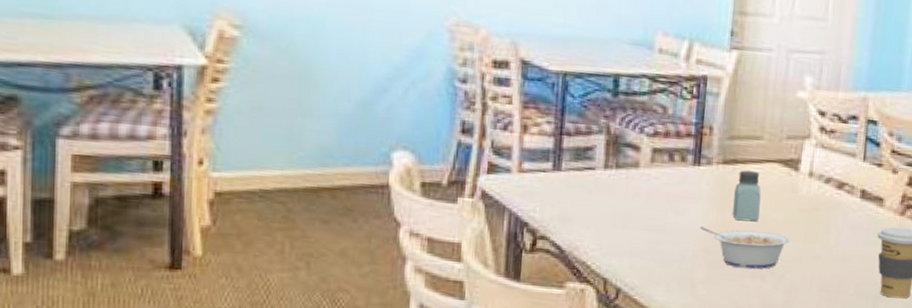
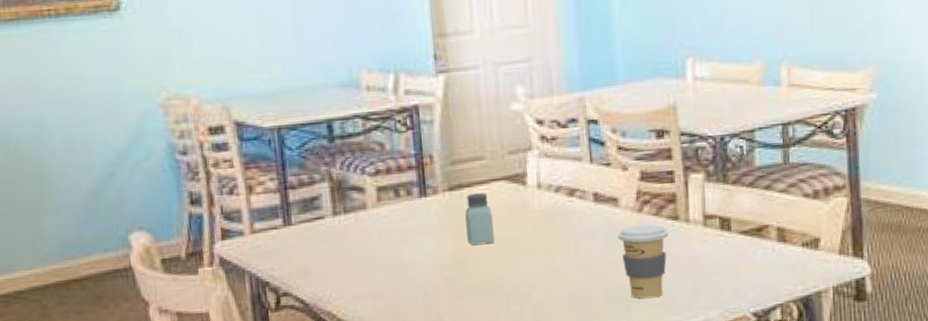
legume: present [700,226,790,269] -> none [437,252,530,294]

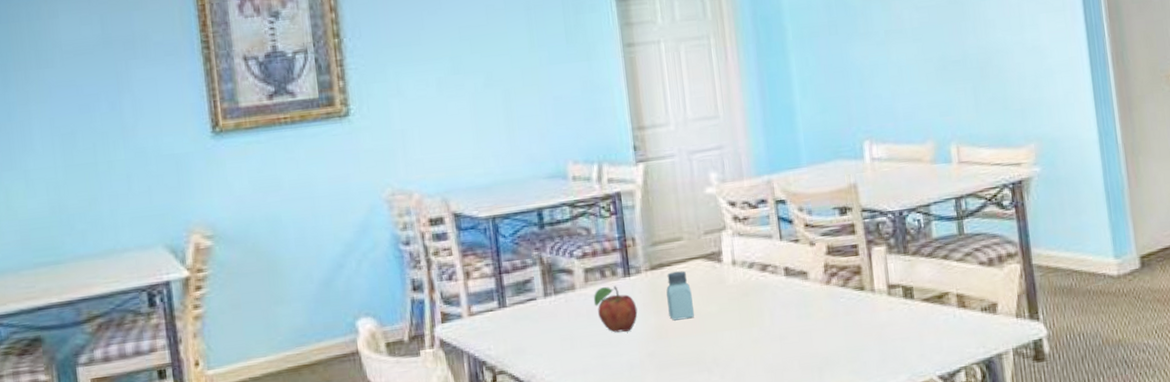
fruit: none [386,206,434,257] -> present [593,286,638,333]
coffee cup: present [618,225,669,299] -> none [808,295,856,366]

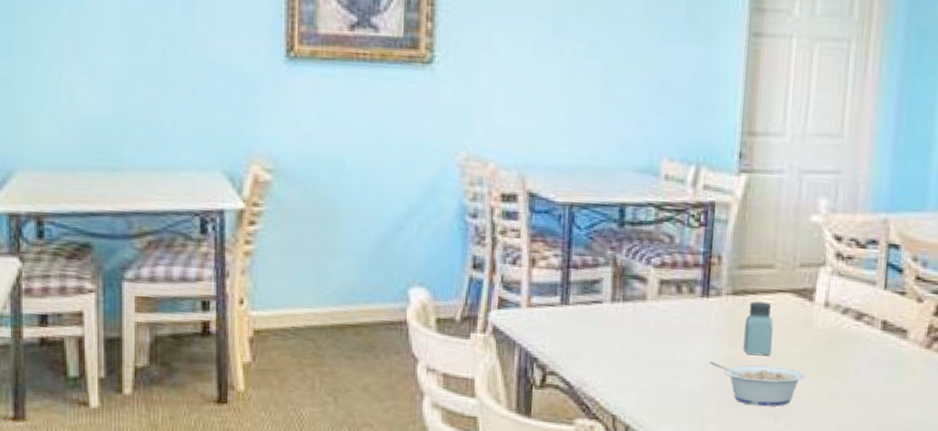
fruit: present [593,286,638,333] -> none [663,303,710,358]
legume: none [641,325,728,366] -> present [709,361,805,407]

